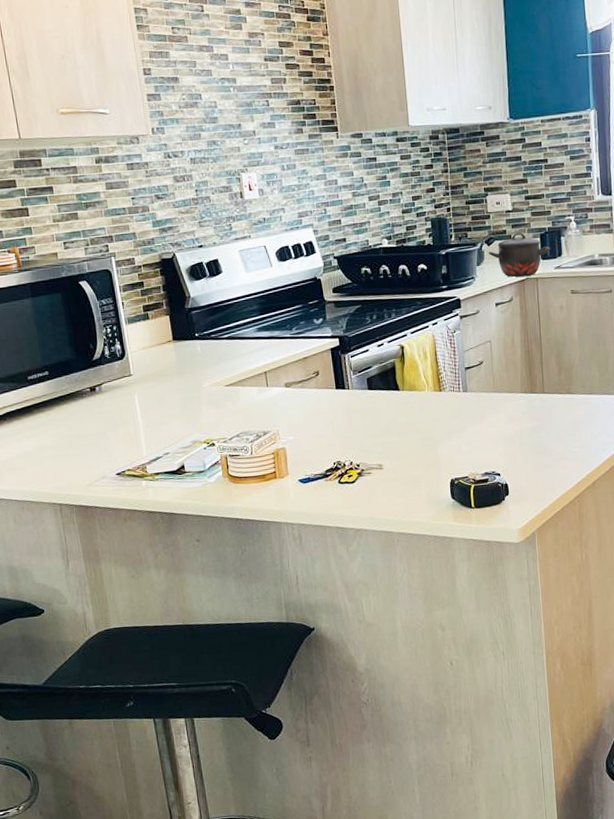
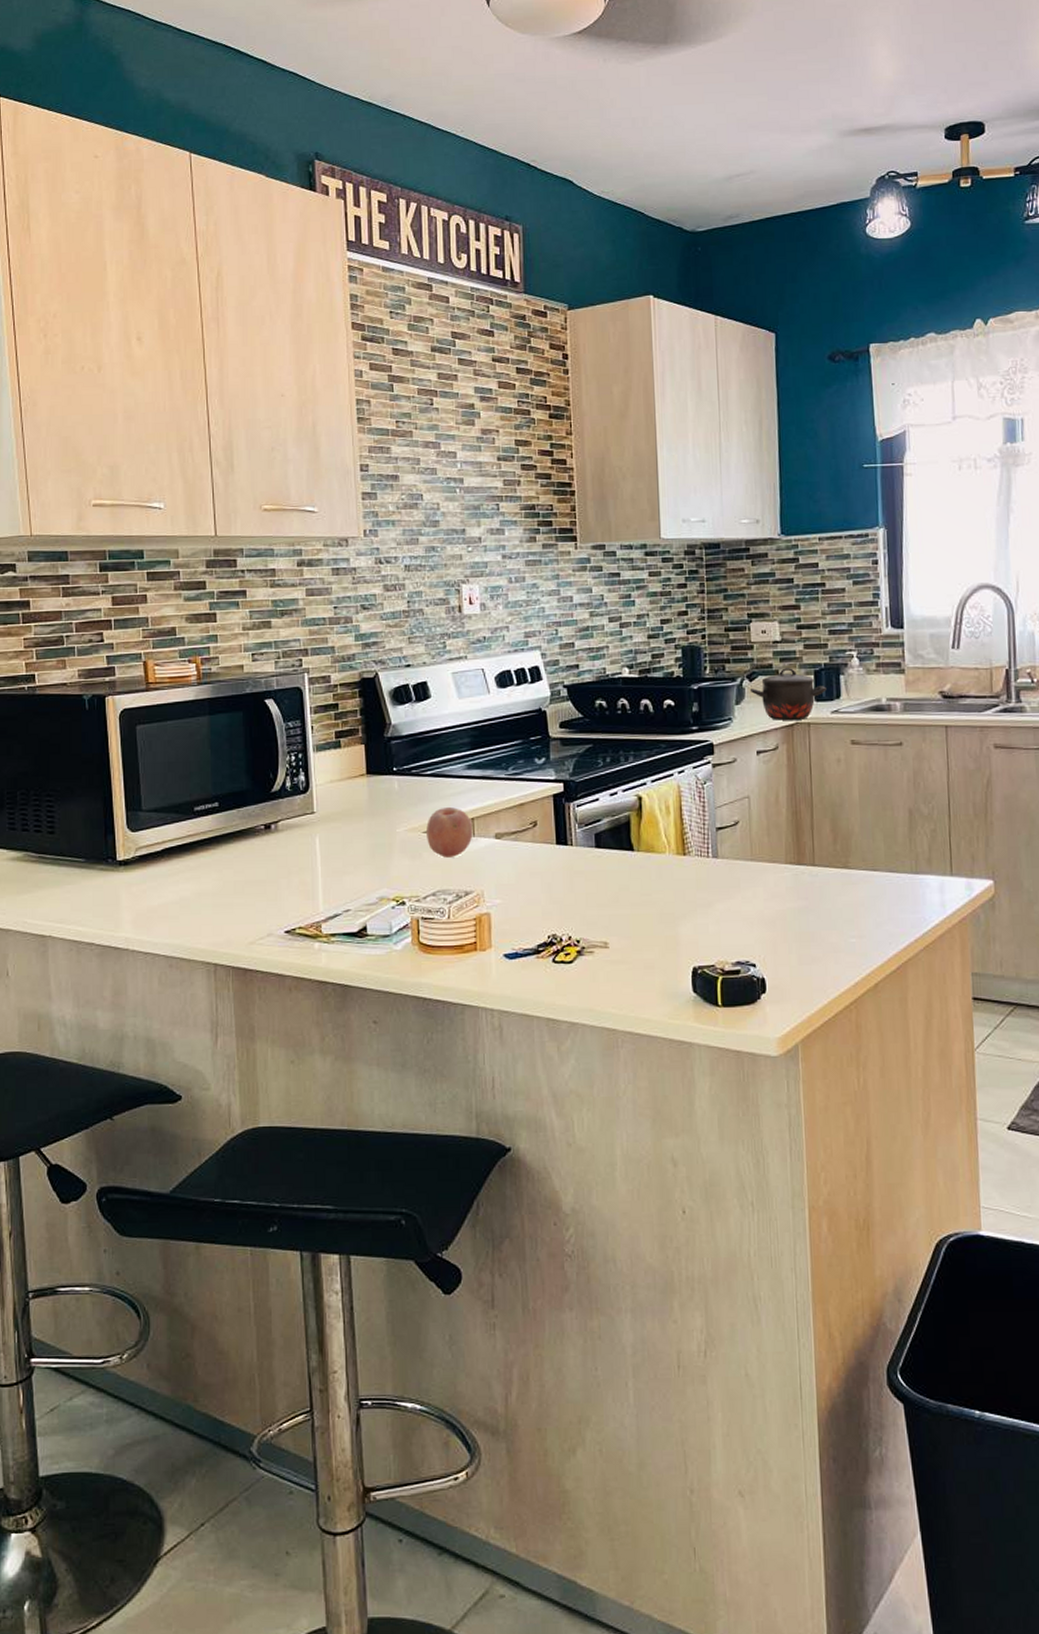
fruit: none [227,364,267,406] -> present [426,807,473,858]

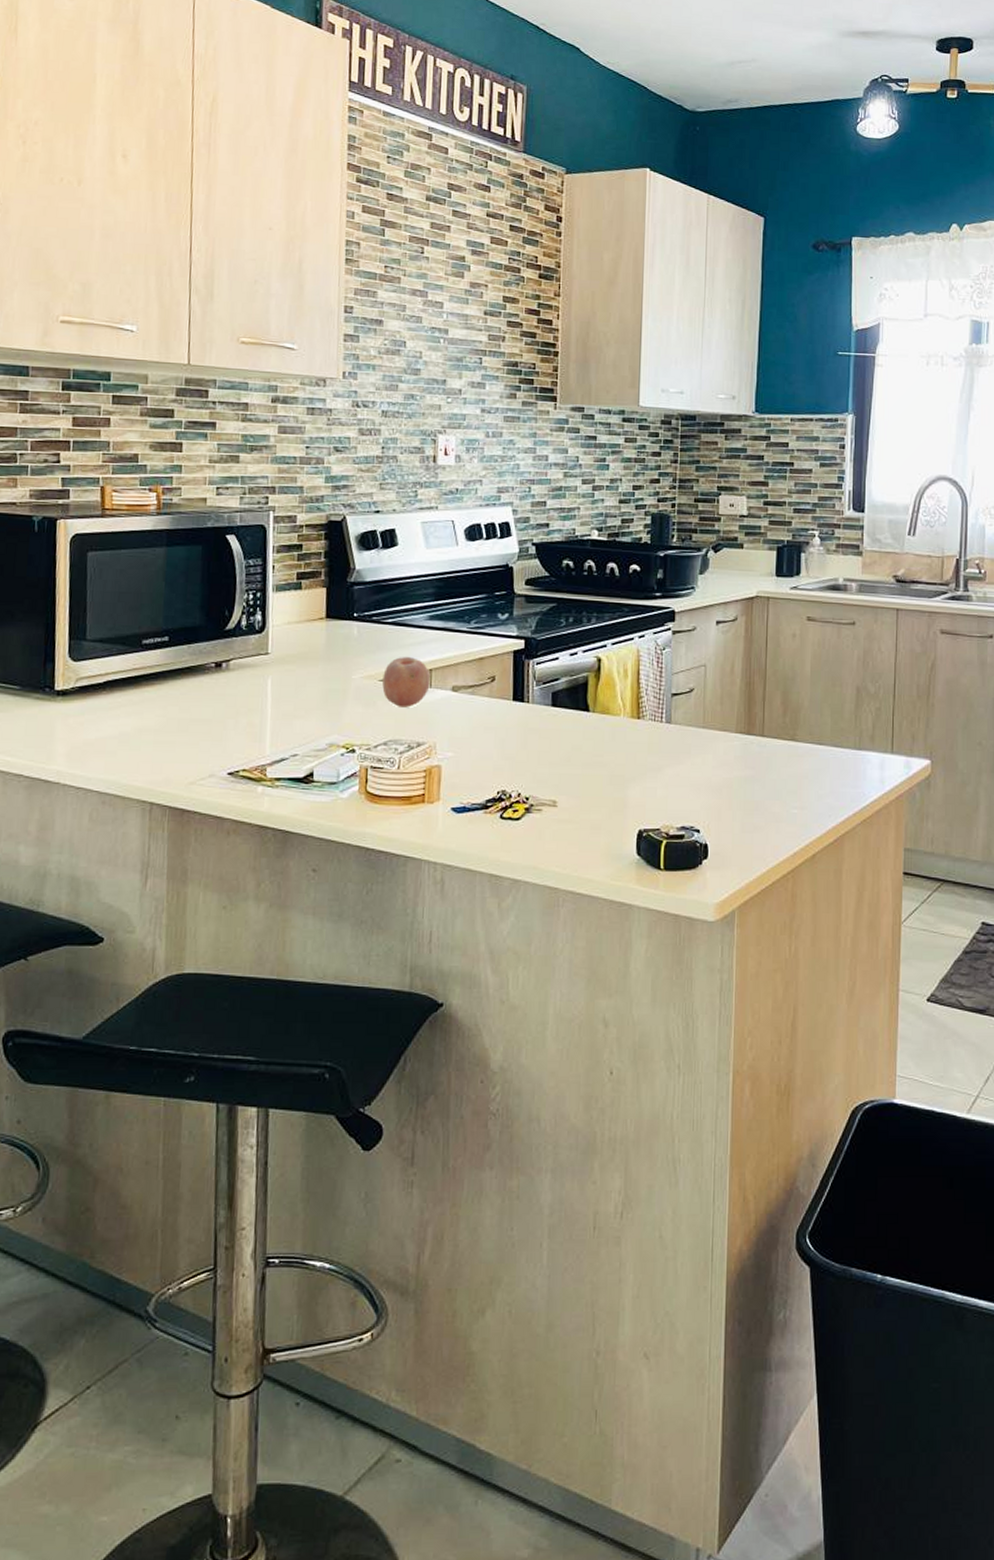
cooking pot: present [749,668,827,720] -> none [714,542,788,593]

